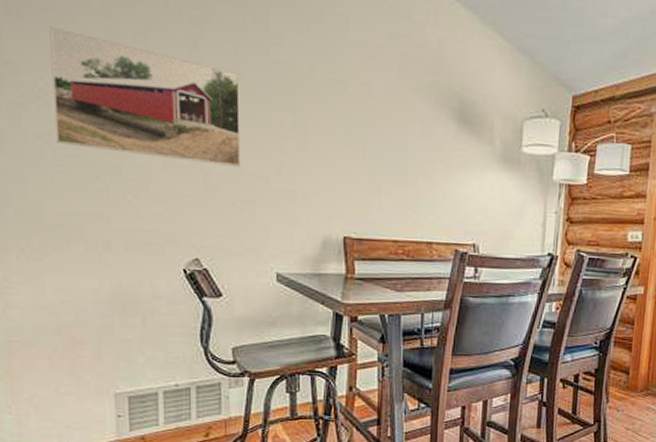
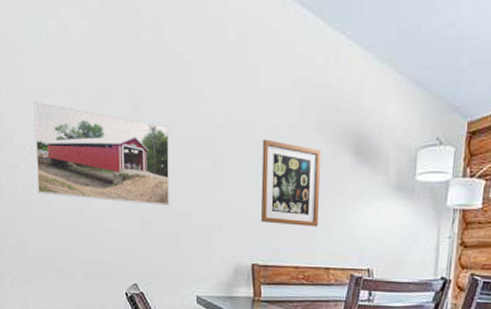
wall art: none [353,97,422,198] -> present [261,139,321,227]

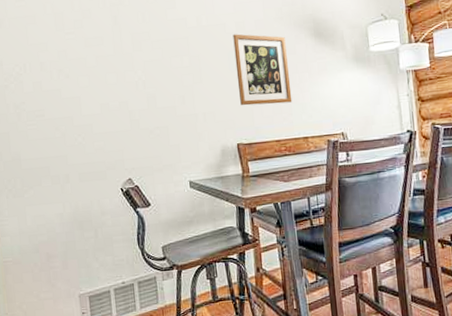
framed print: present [34,101,170,206] -> none [20,28,155,109]

